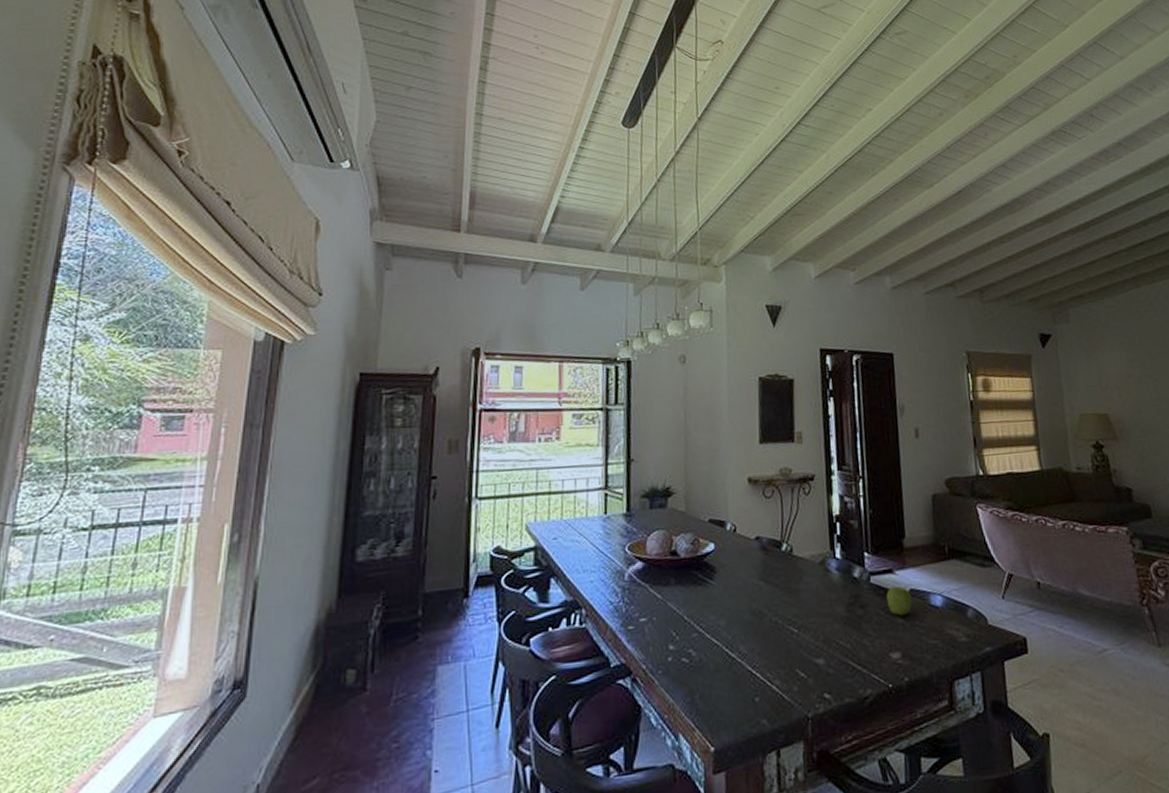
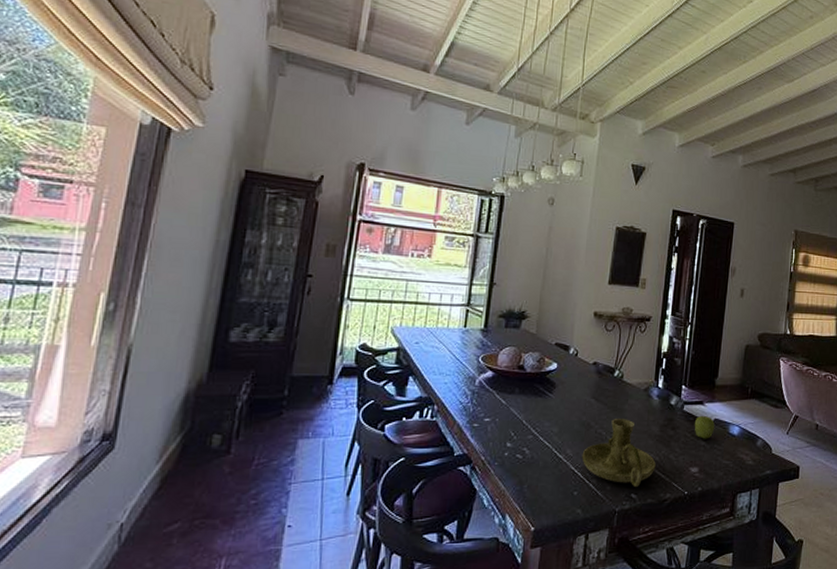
candle holder: none [758,601,848,685] -> present [582,419,656,487]

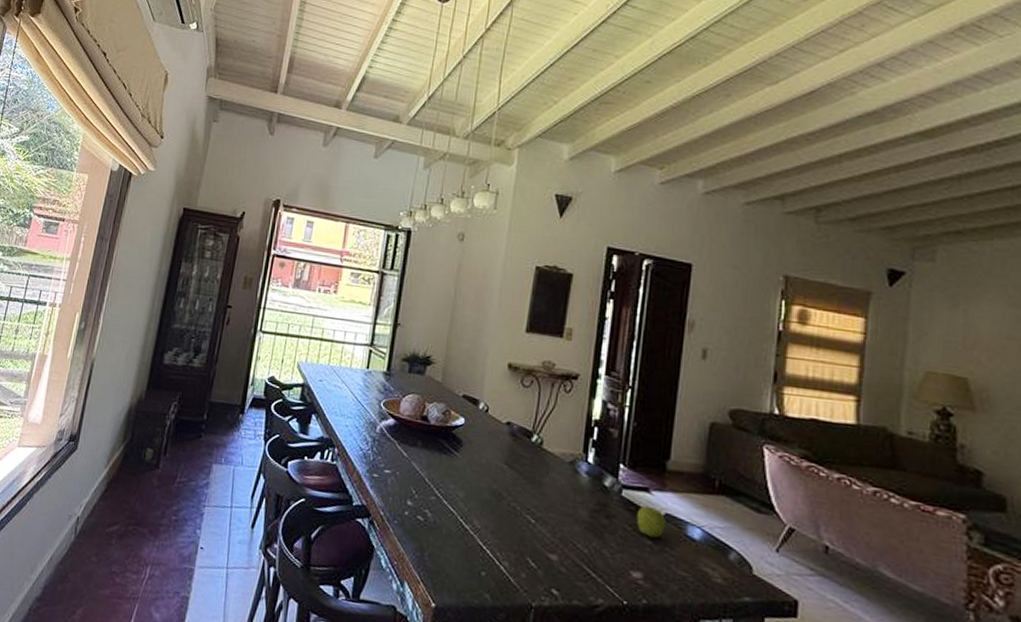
candle holder: present [582,419,656,487] -> none [491,492,584,582]

